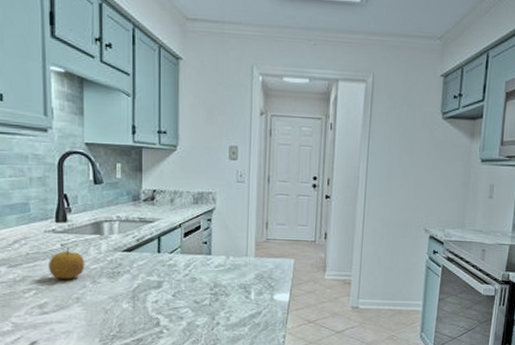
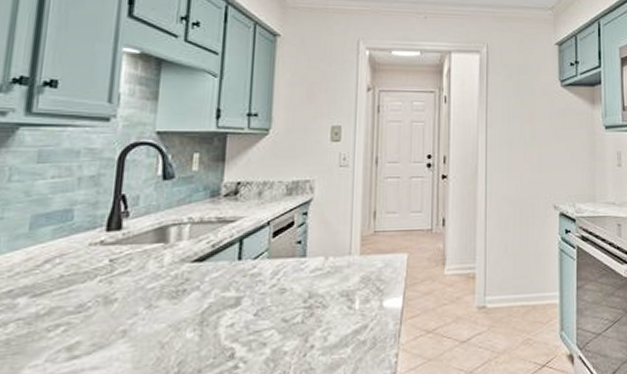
fruit: present [49,247,85,279] -> none [88,262,141,307]

